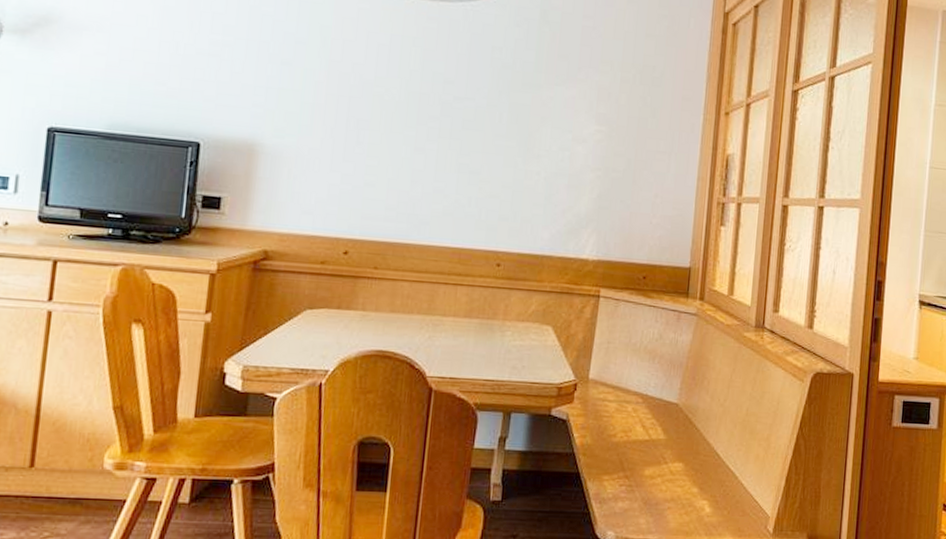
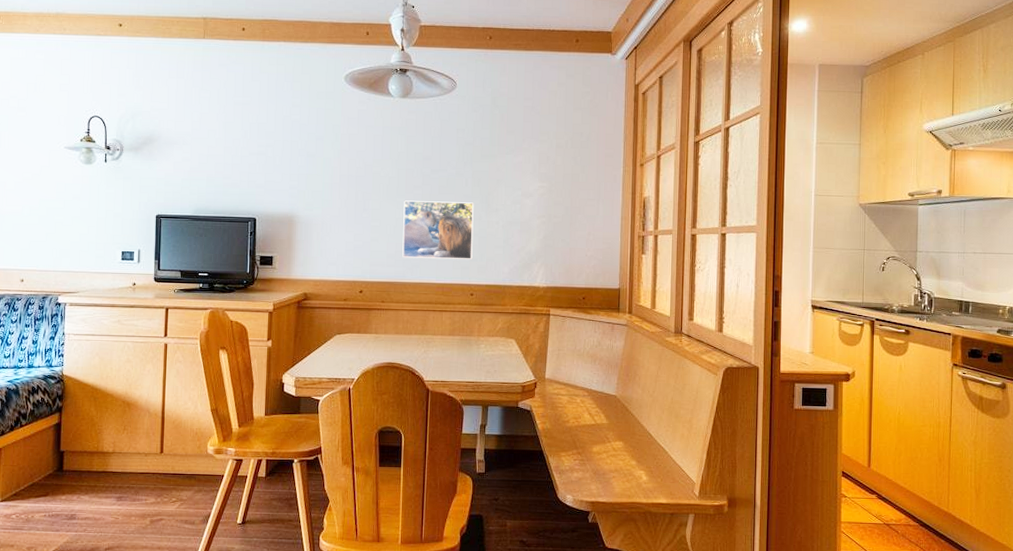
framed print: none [406,134,509,220] -> present [402,200,474,260]

